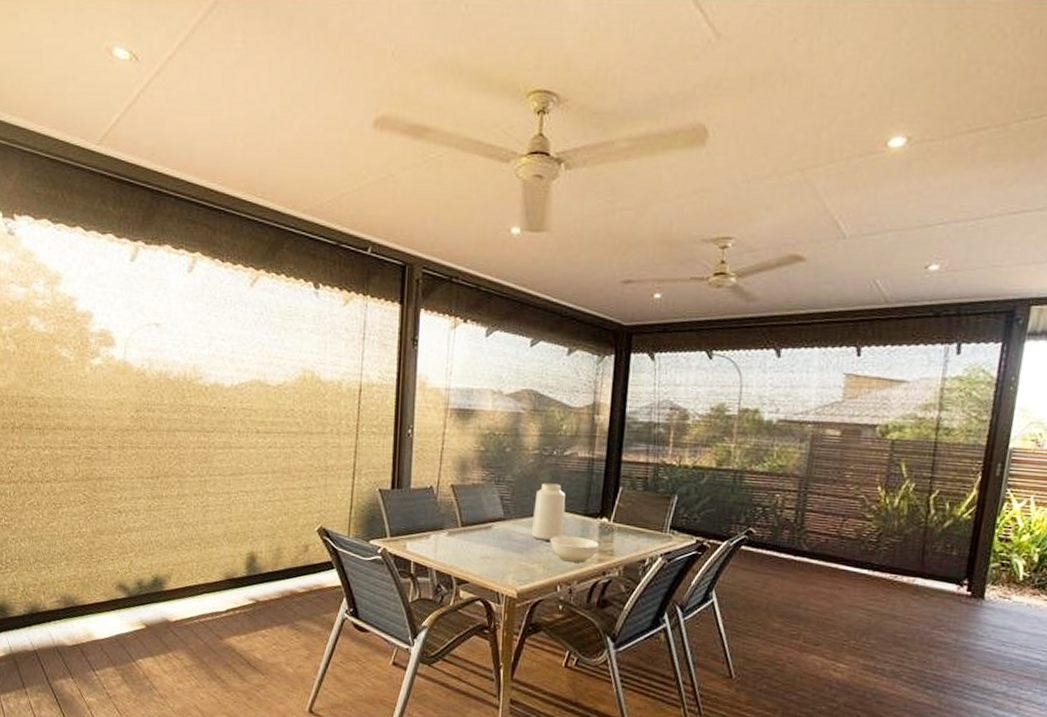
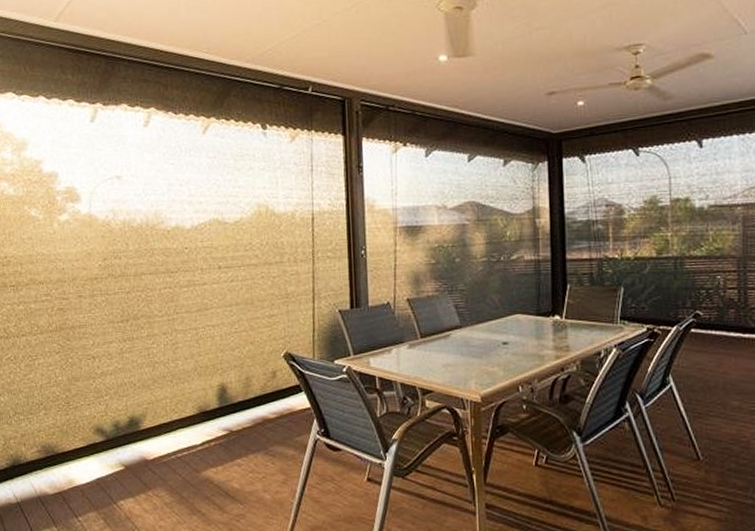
vase: present [530,483,566,541] -> none [487,287,521,343]
bowl: present [550,535,599,563] -> none [507,336,554,362]

